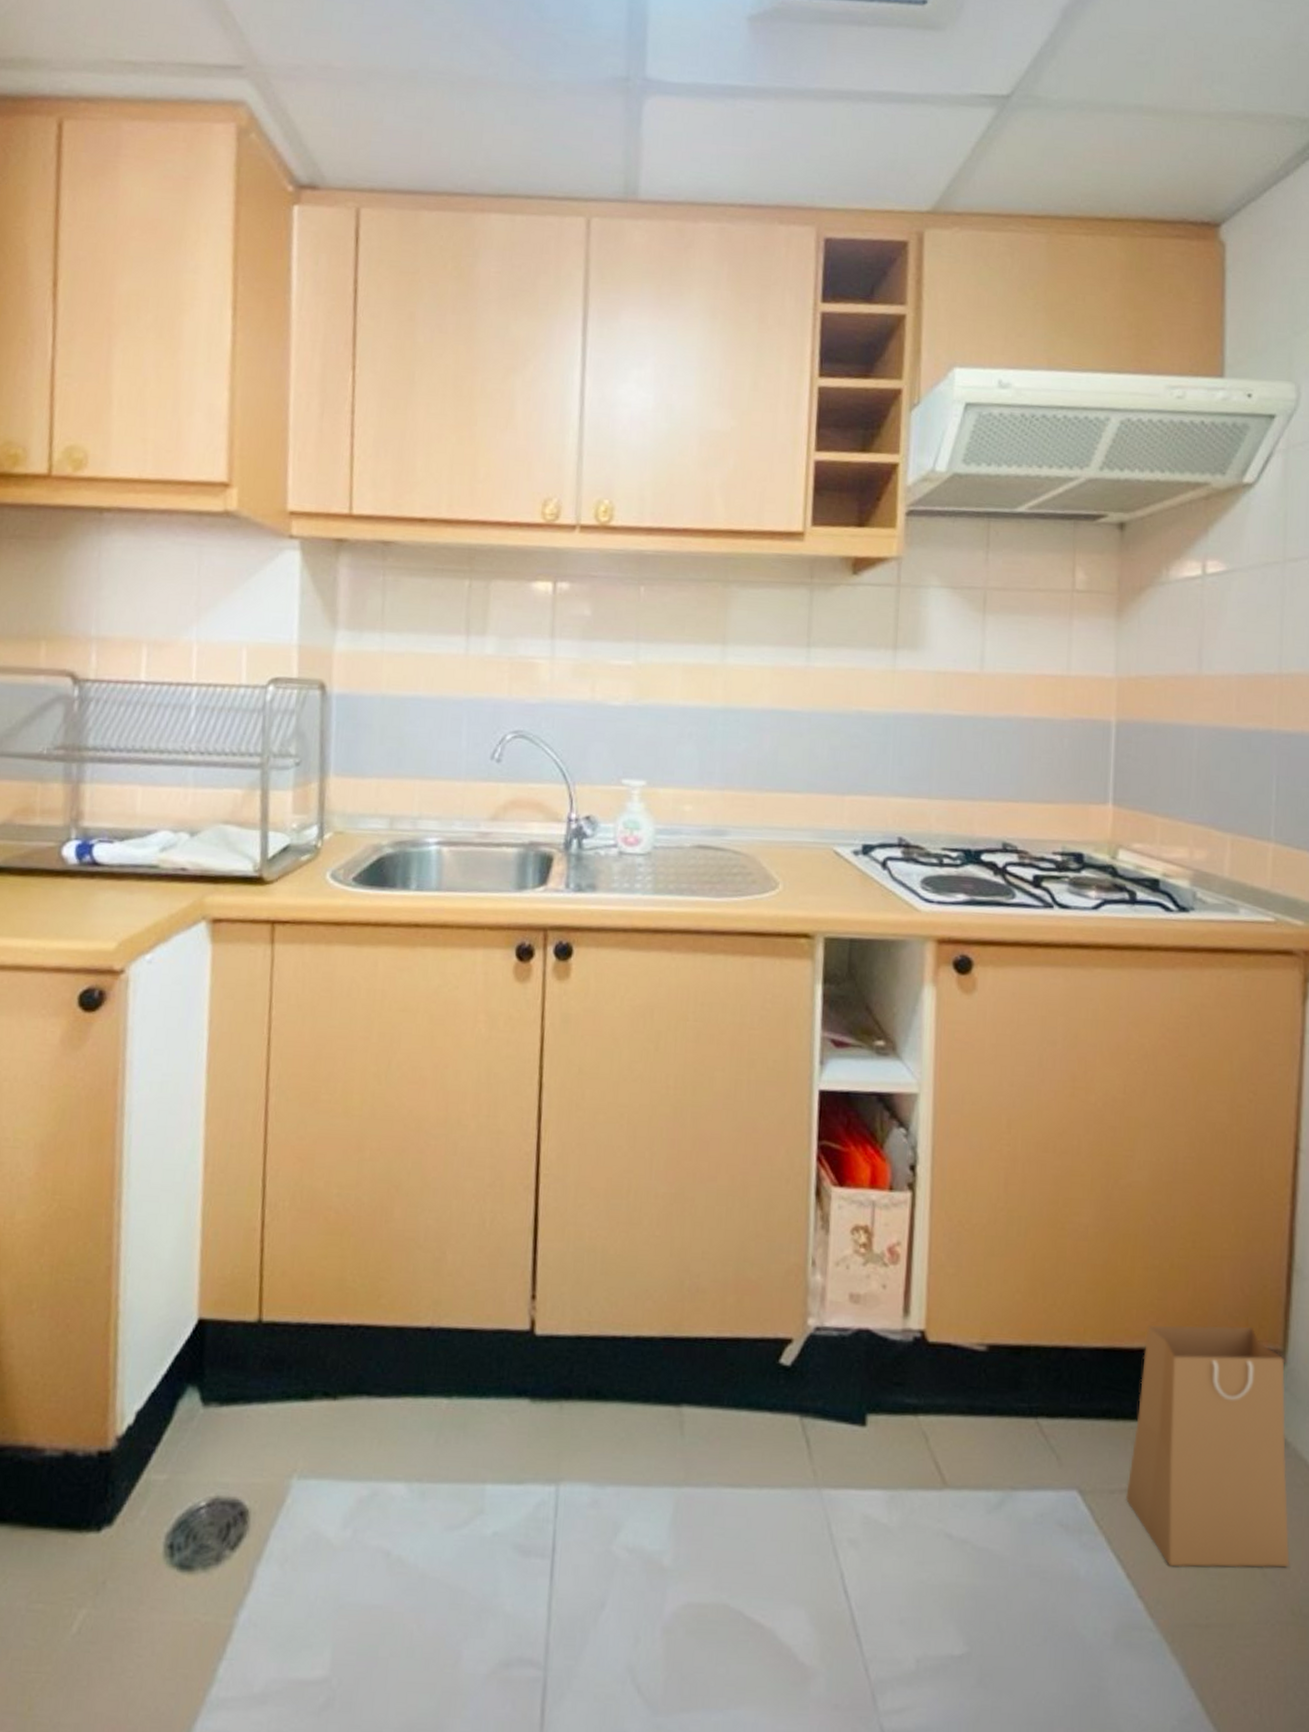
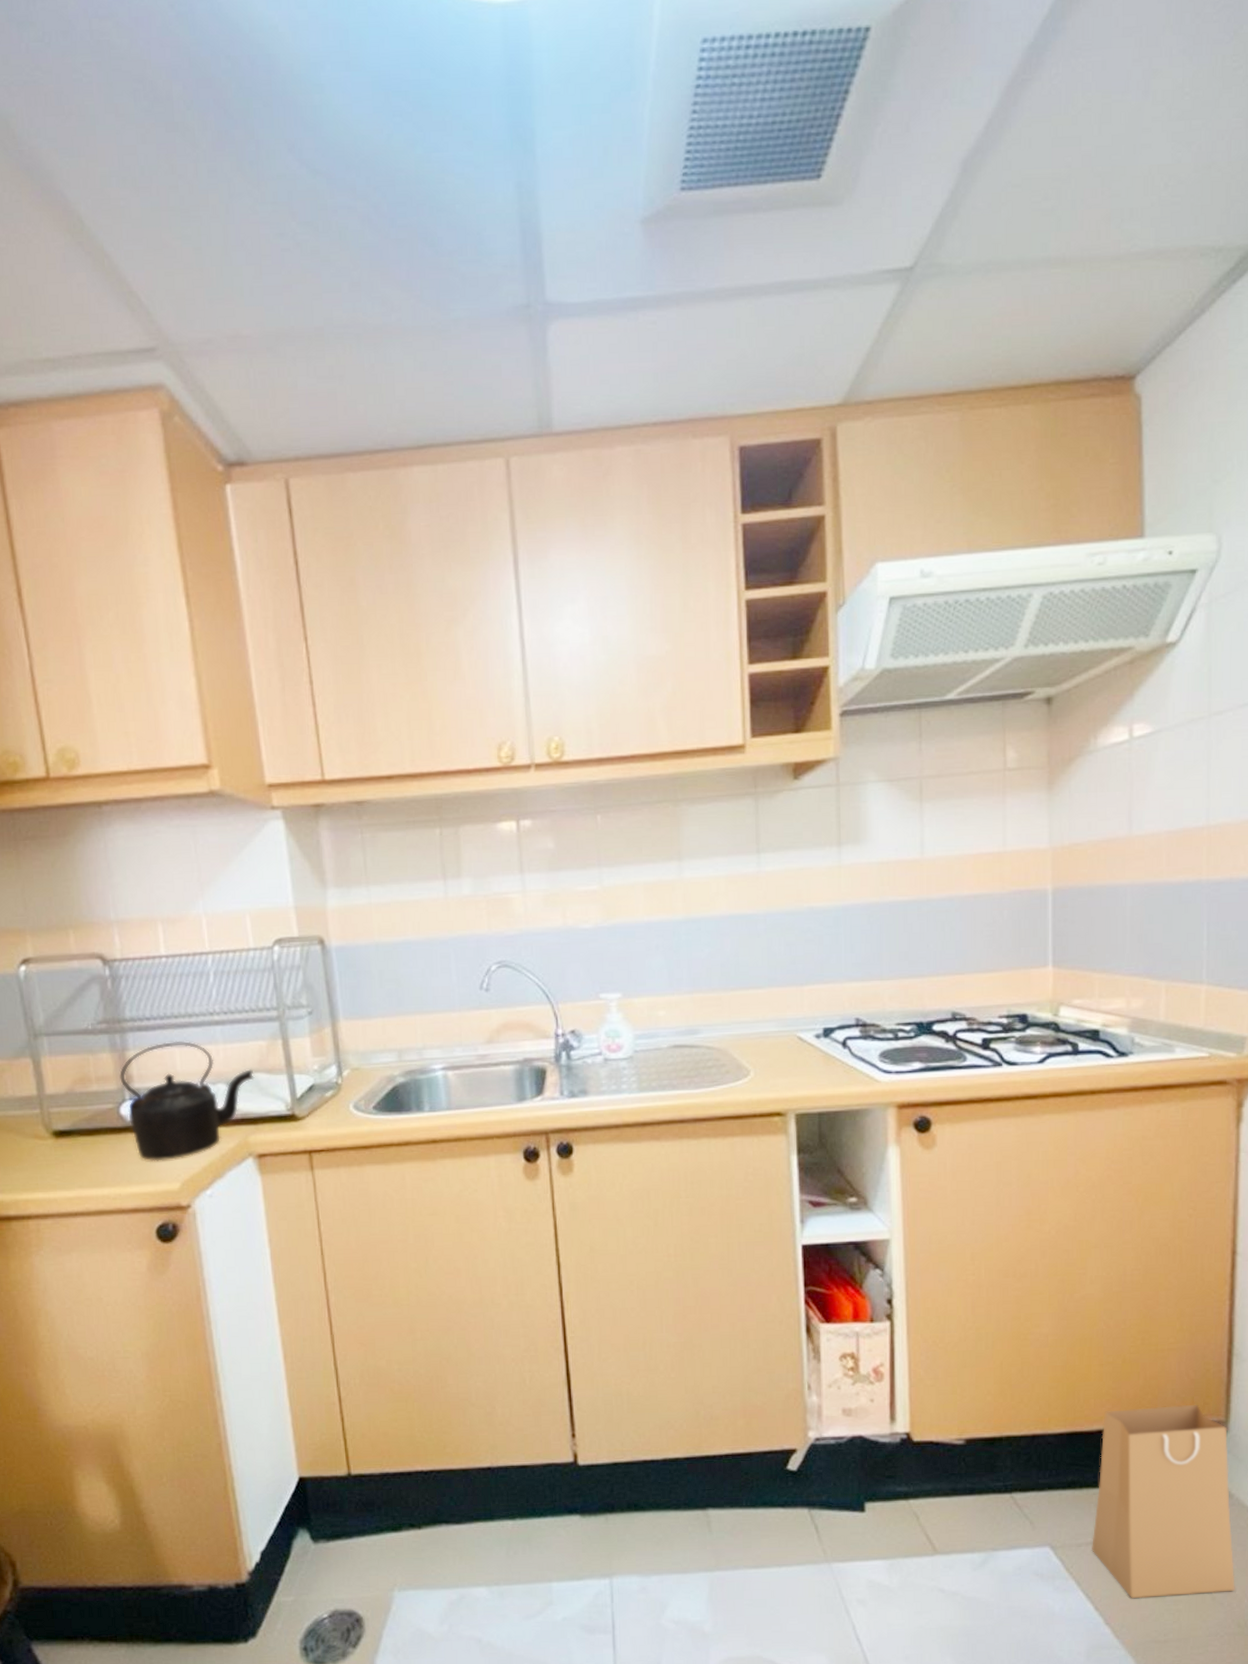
kettle: none [68,778,224,915] -> present [120,1041,255,1162]

